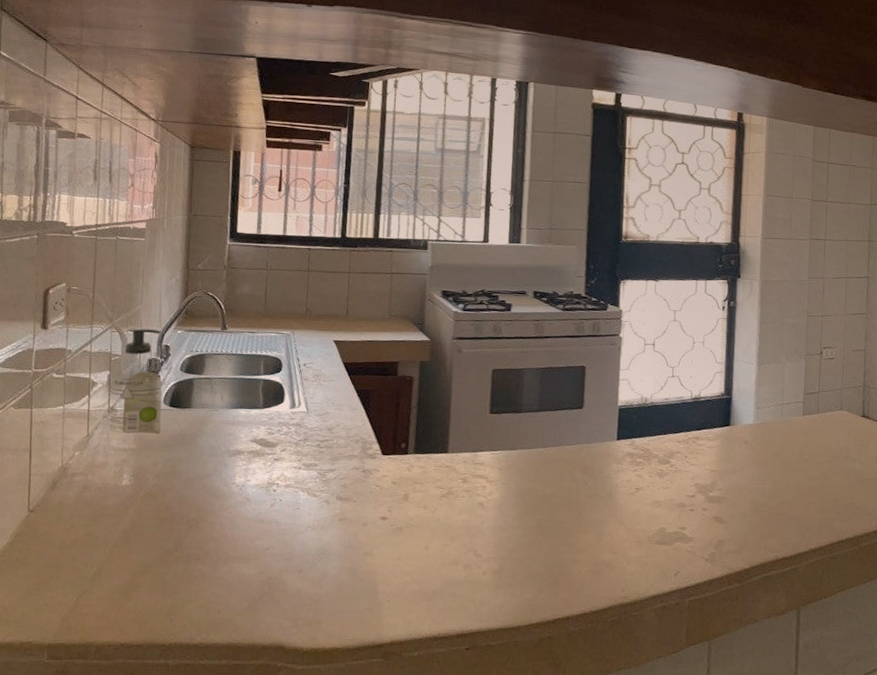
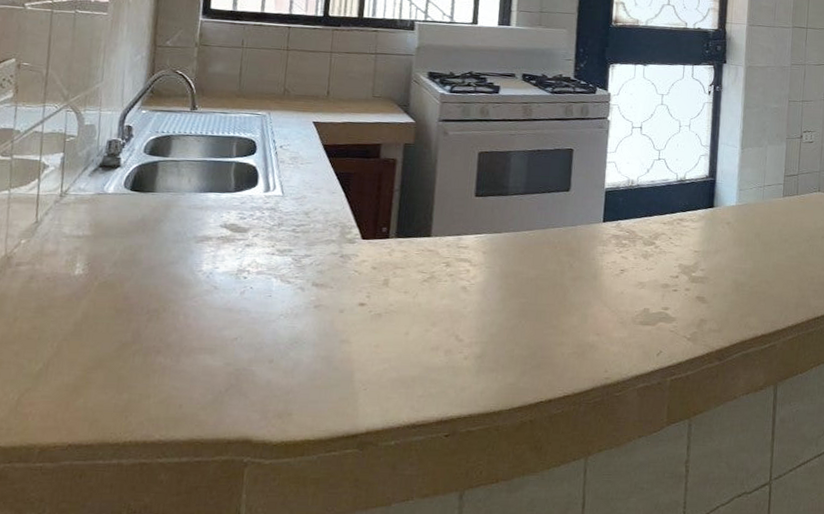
soap dispenser: present [109,328,163,435] -> none [61,107,124,221]

